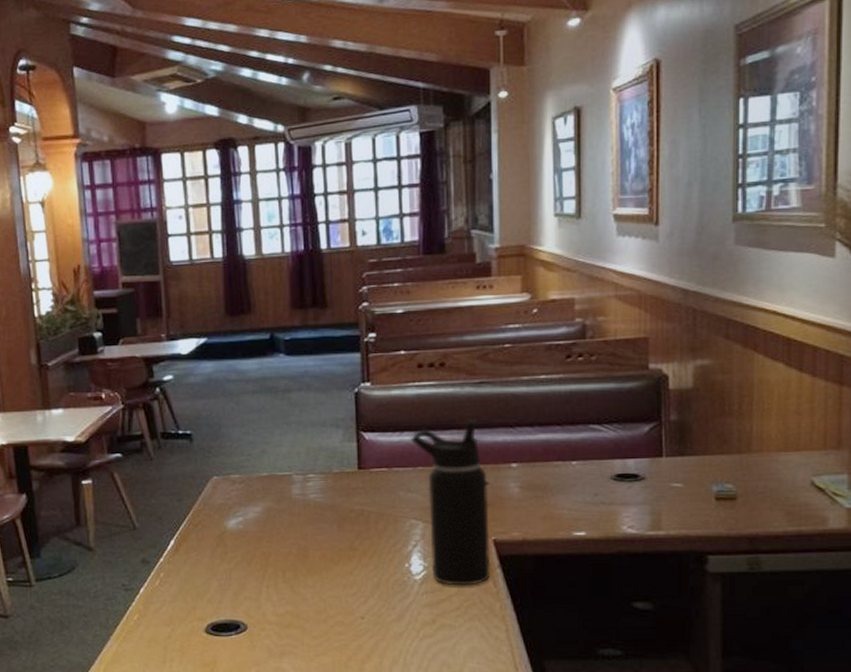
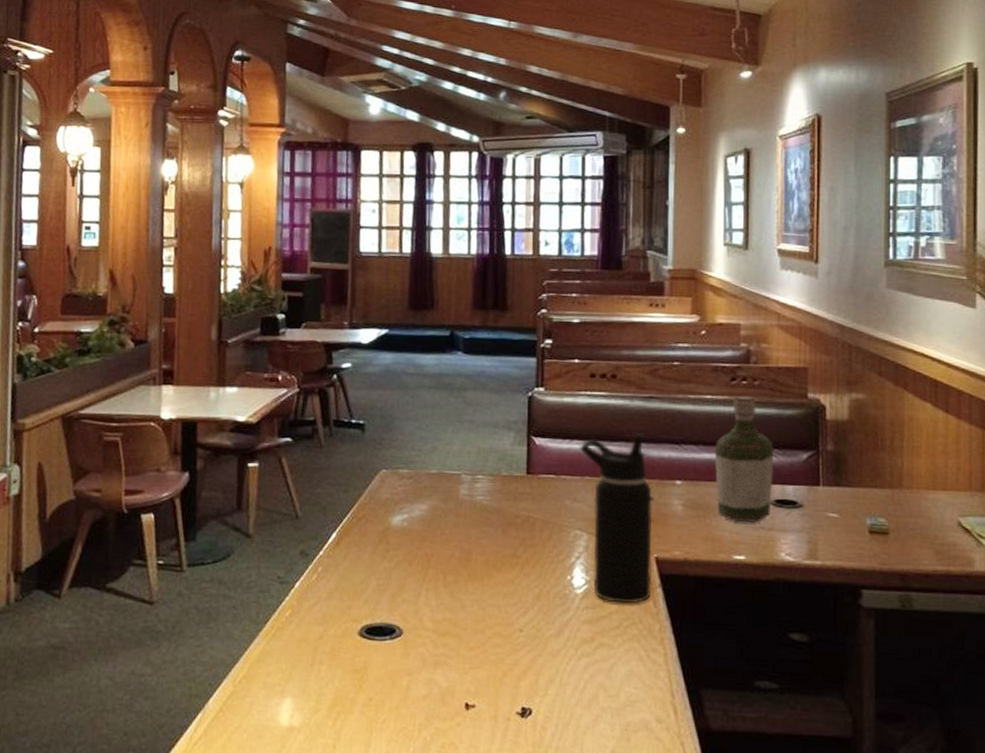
bottle: none [552,372,613,500] -> present [715,395,774,524]

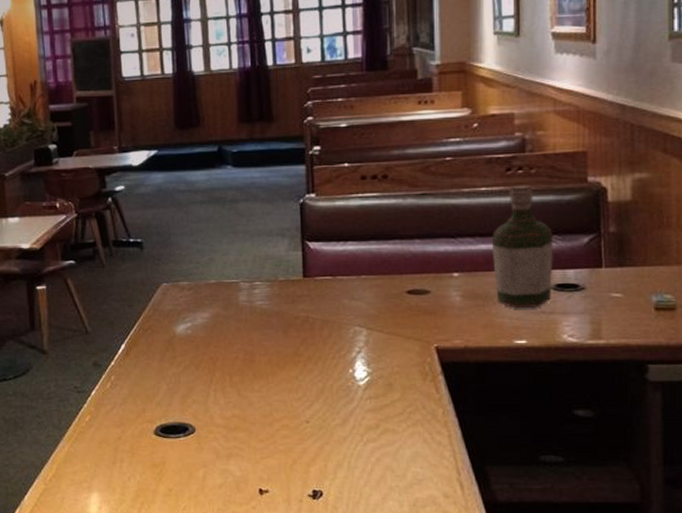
water bottle: present [580,433,653,604] -> none [354,230,434,392]

